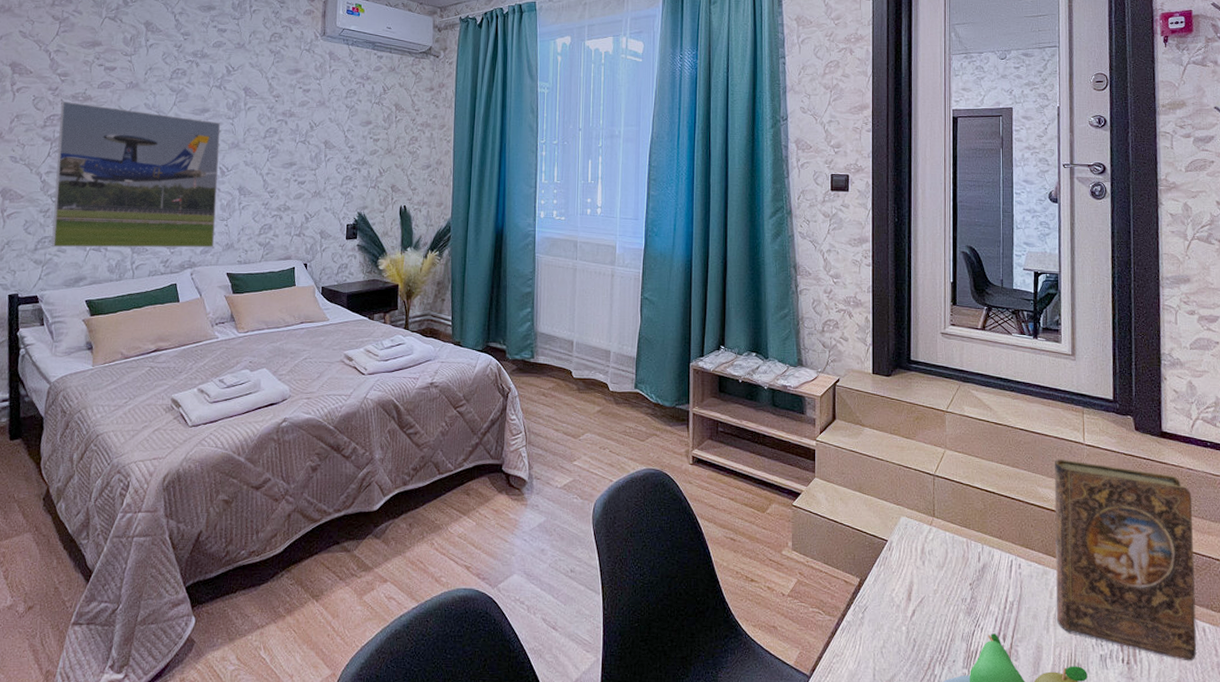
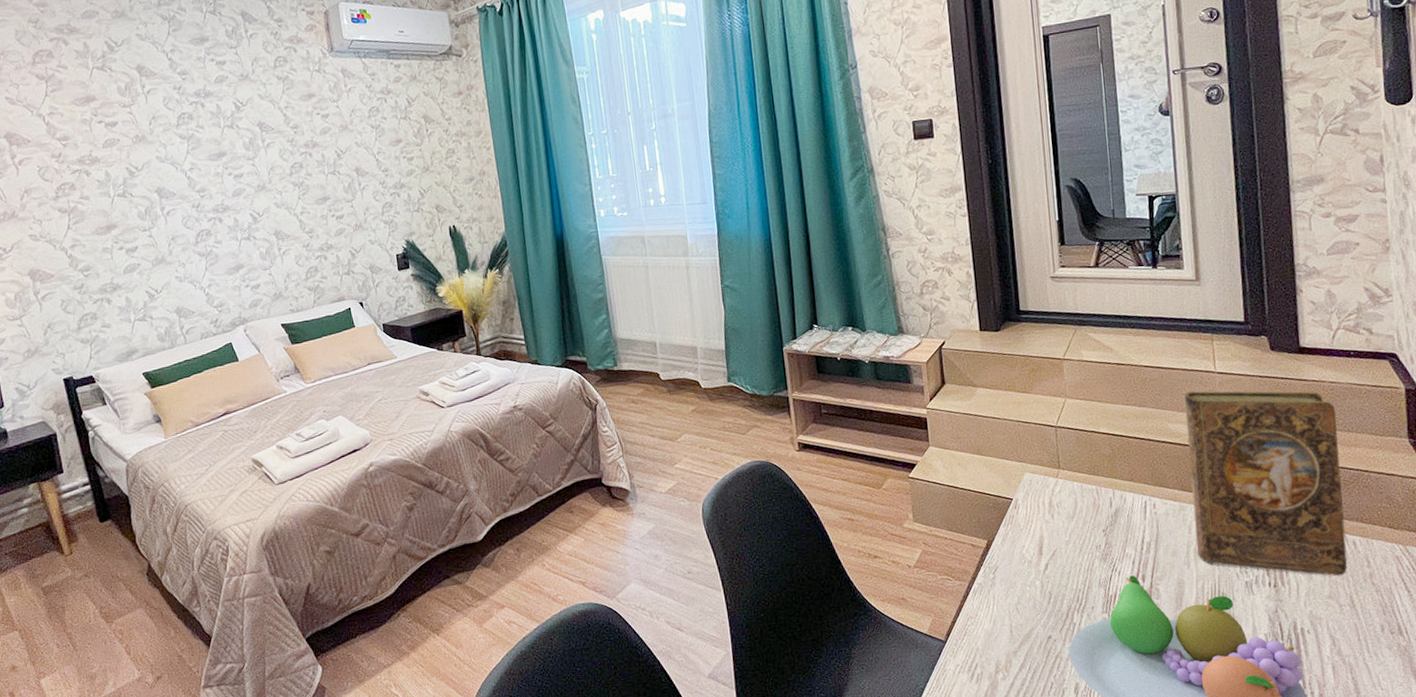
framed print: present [51,101,221,248] -> none [68,165,262,324]

